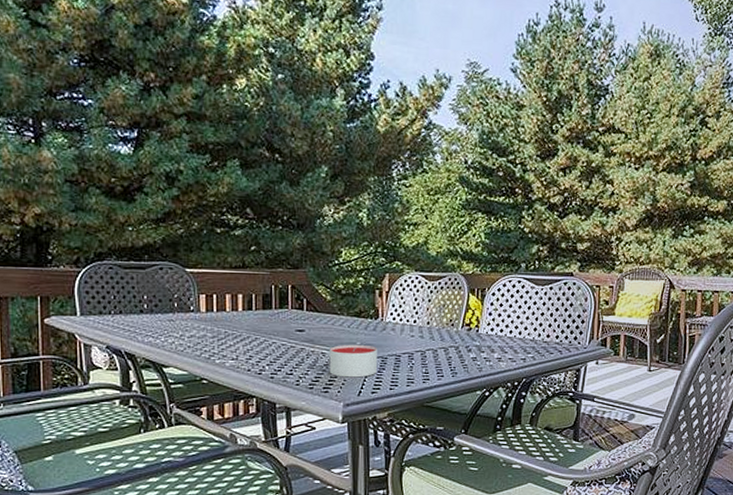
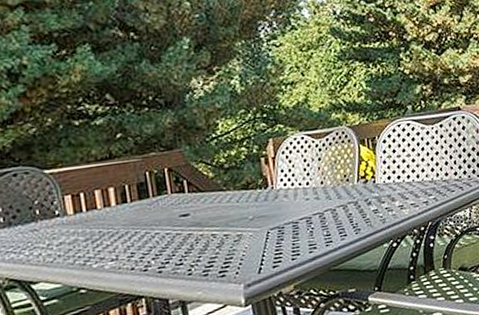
candle: present [329,344,378,378] -> none [220,217,276,257]

